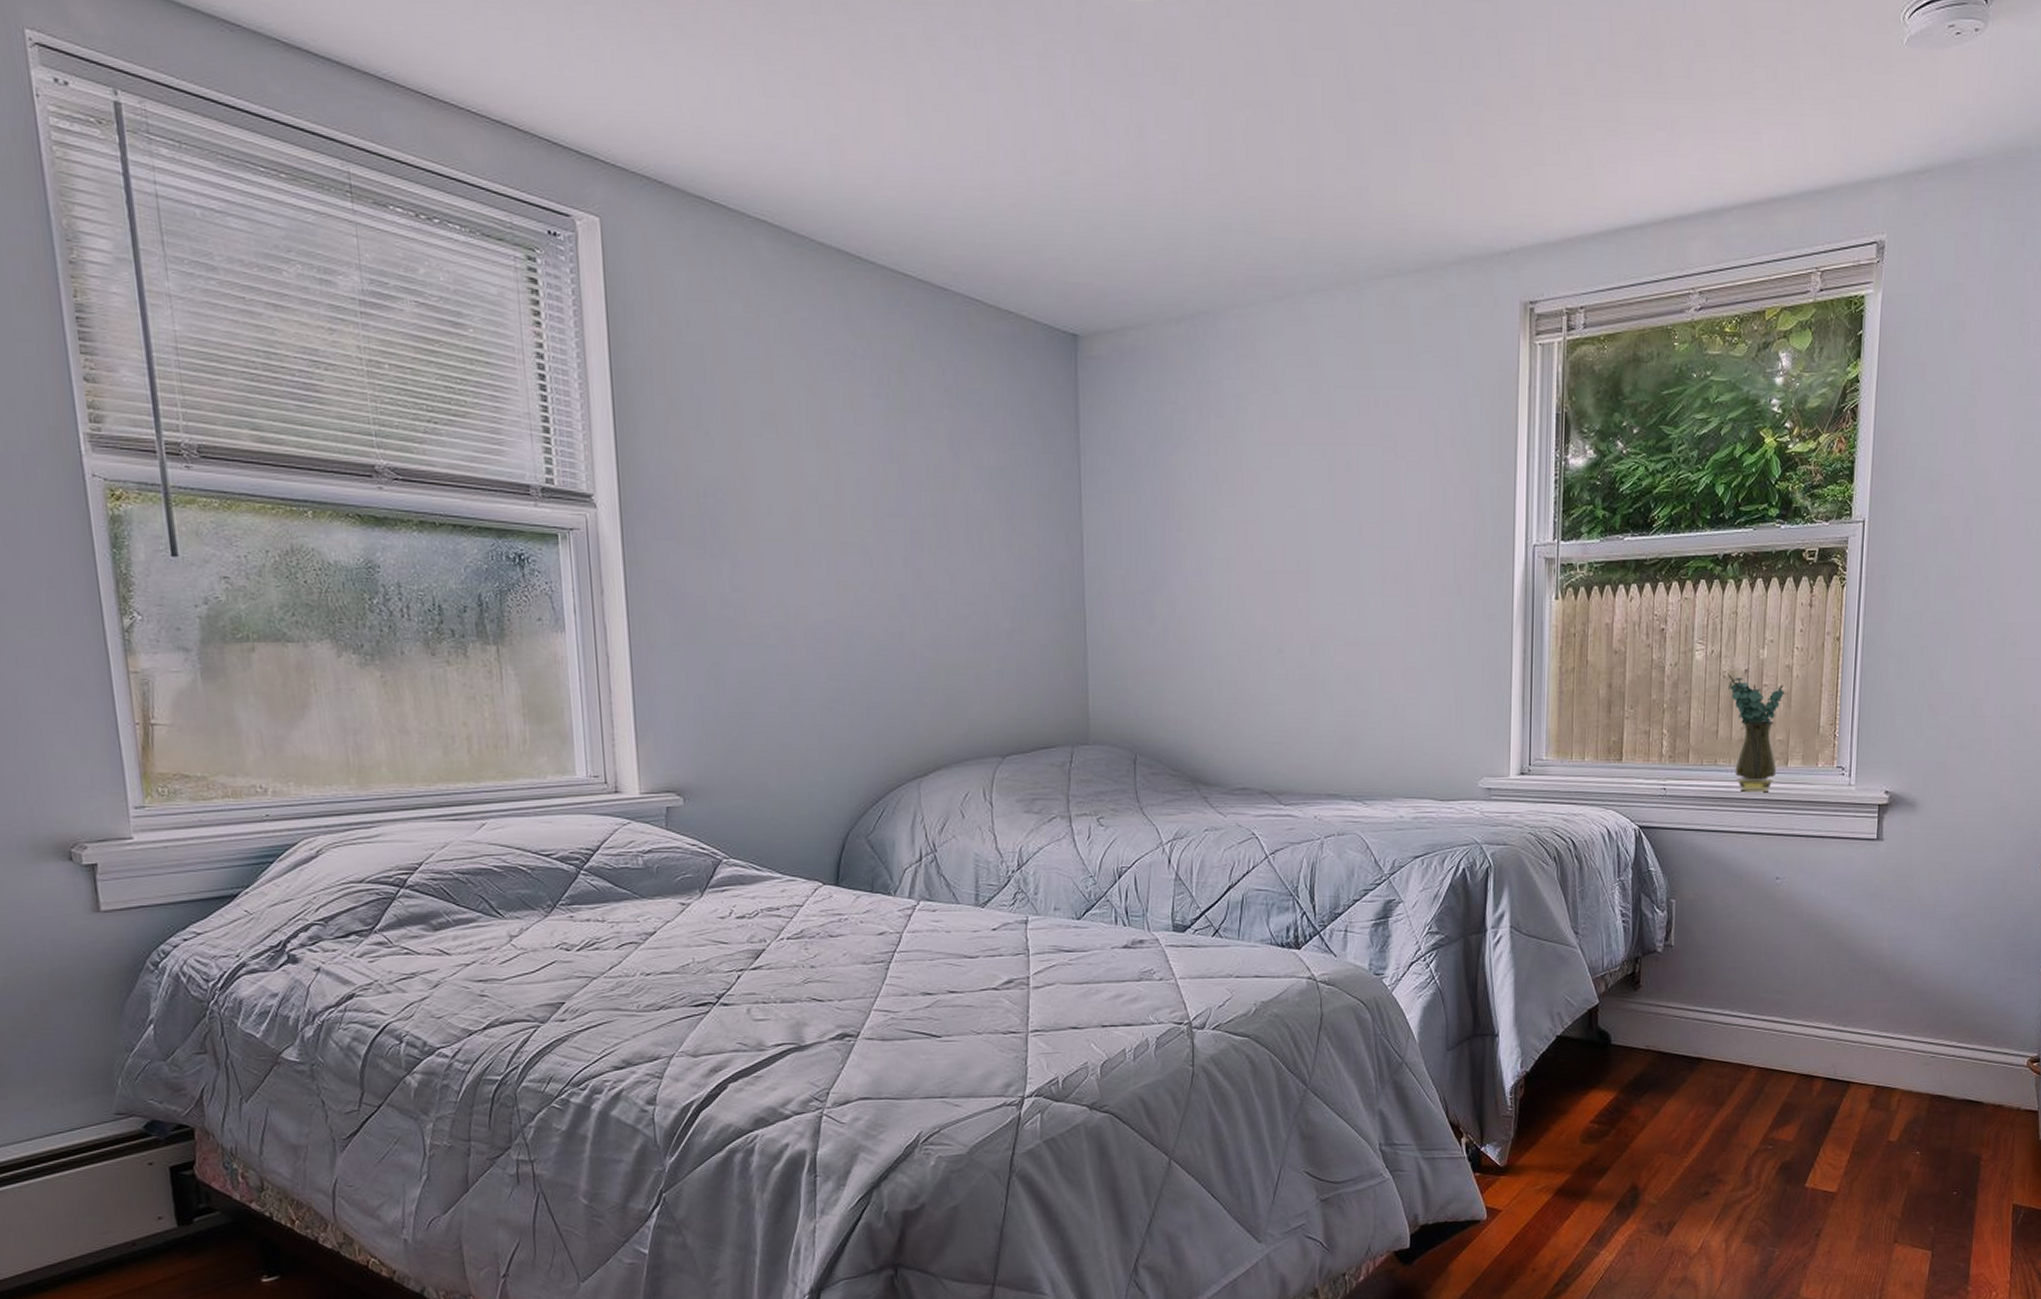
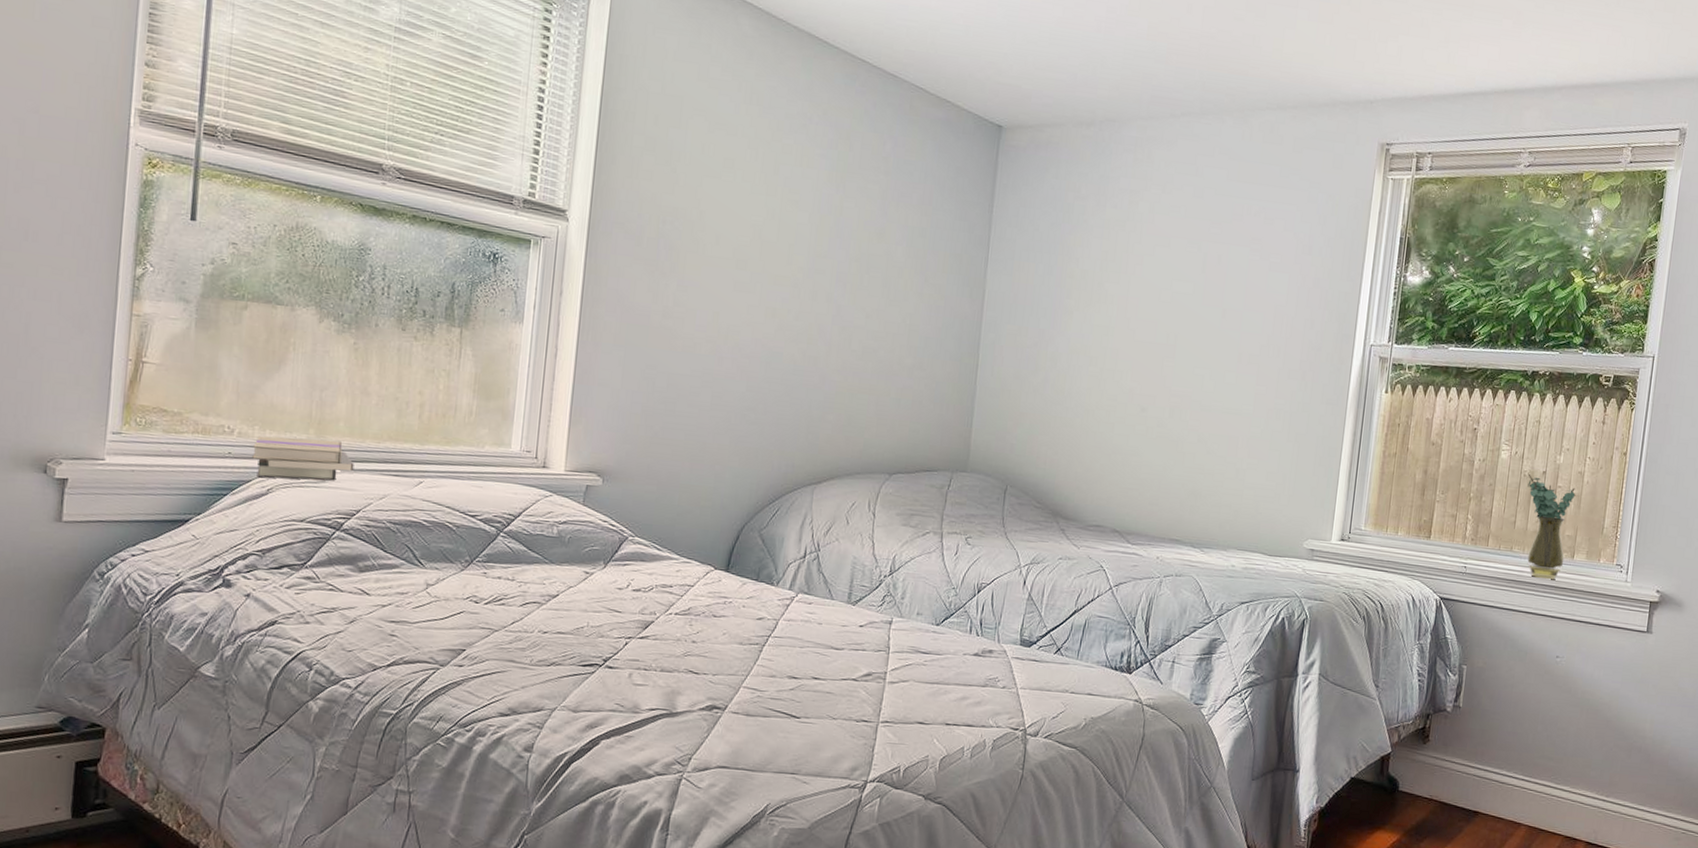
books: none [291,788,407,839] -> present [252,435,354,481]

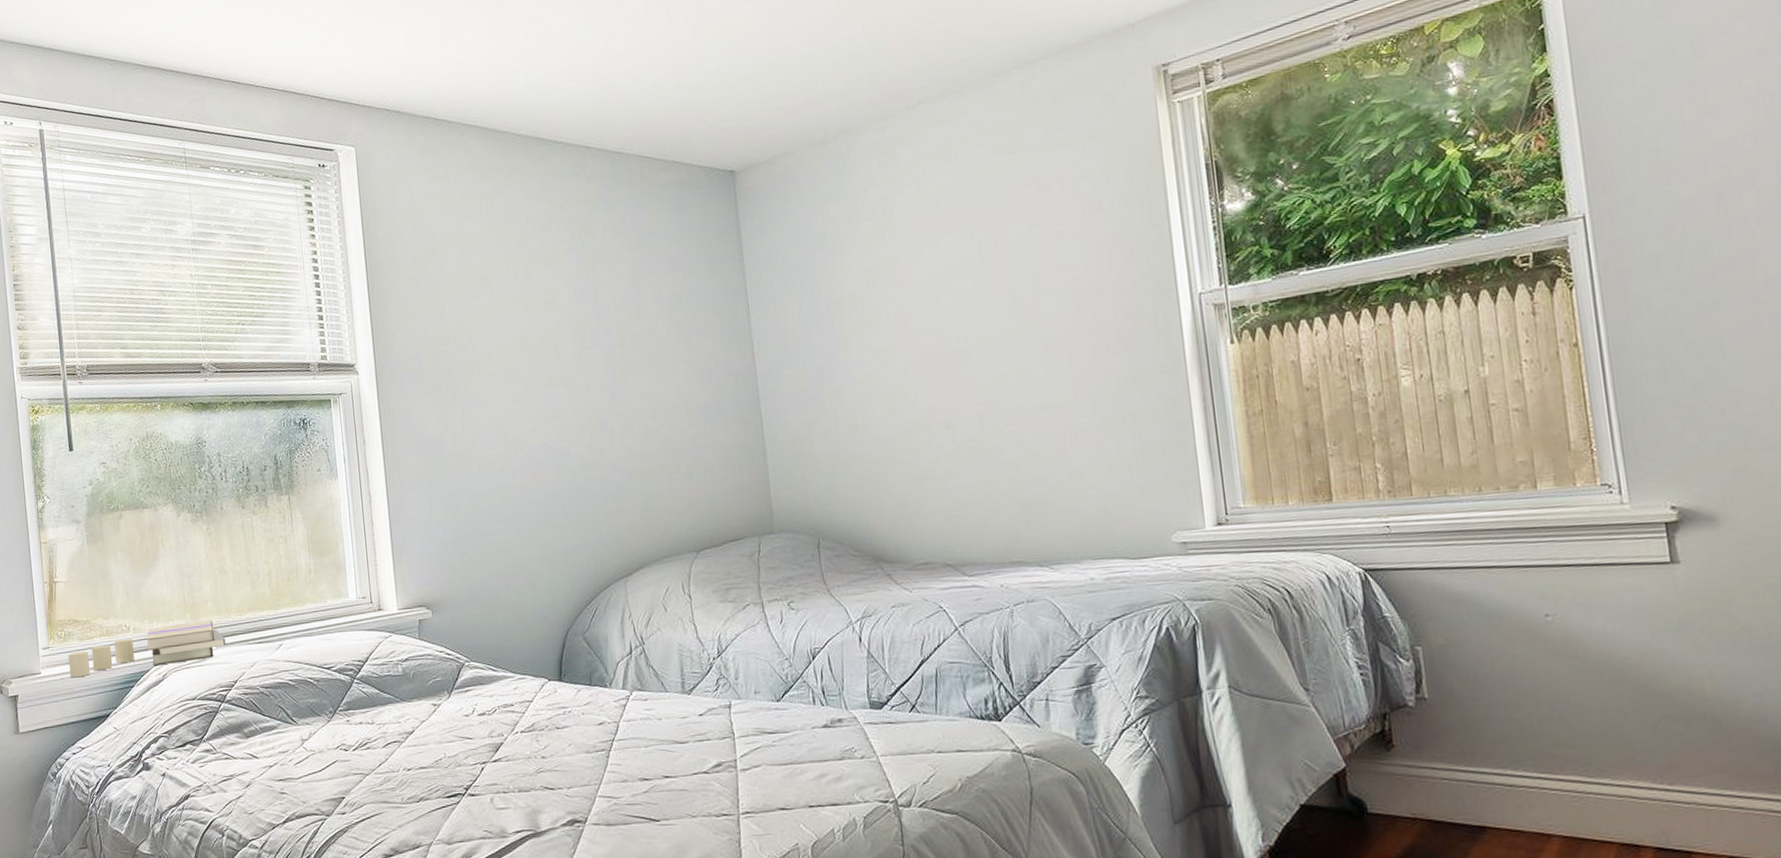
candle: none [144,440,235,473] -> present [68,639,135,678]
vase: present [1527,474,1576,580] -> none [1446,398,1525,522]

